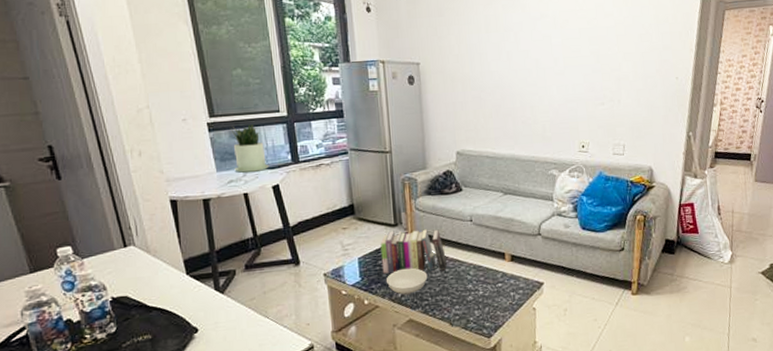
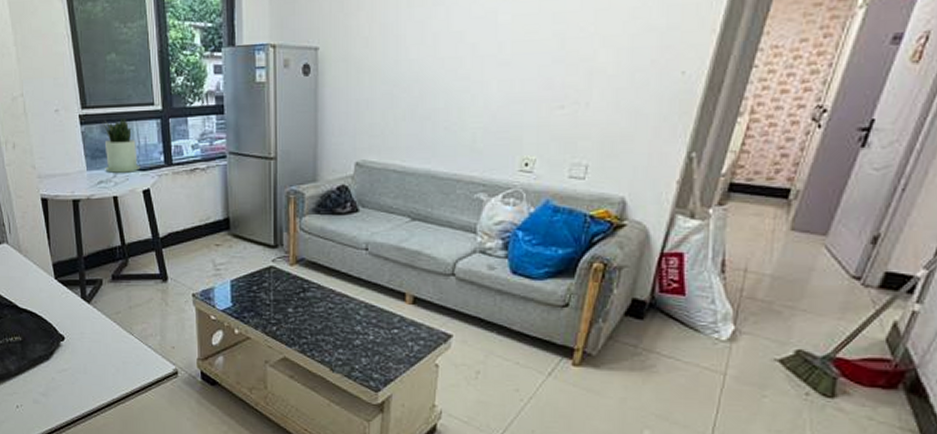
books: present [380,229,447,274] -> none [256,253,332,306]
bowl: present [386,267,428,295] -> none [260,298,309,329]

